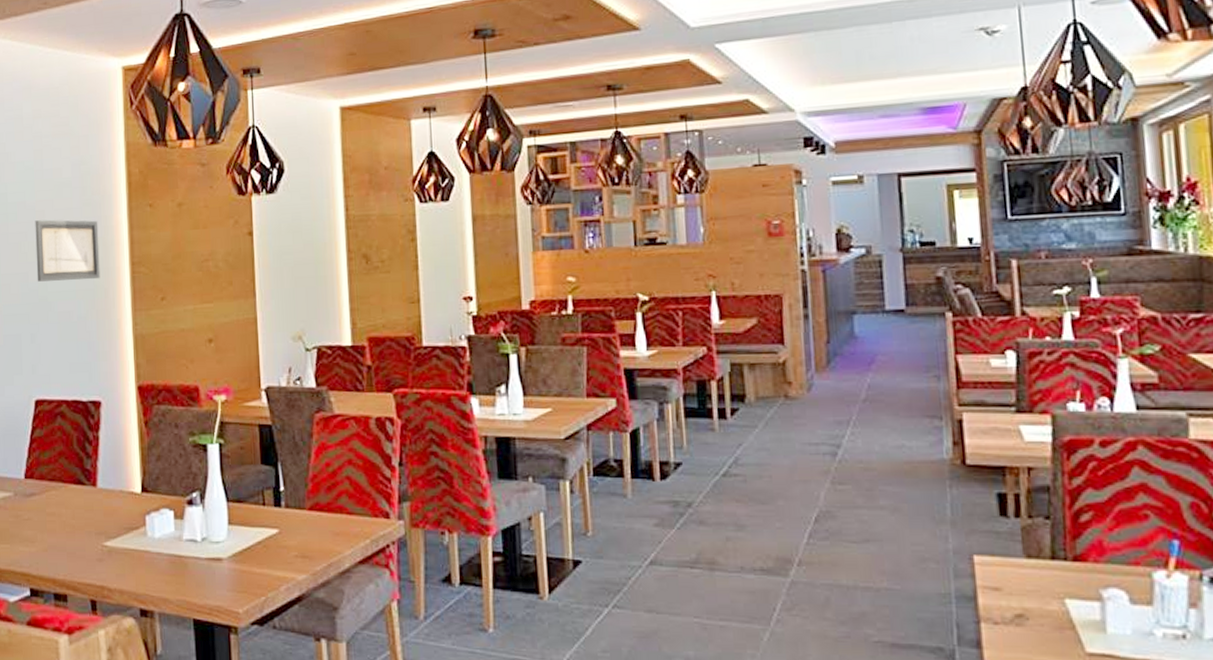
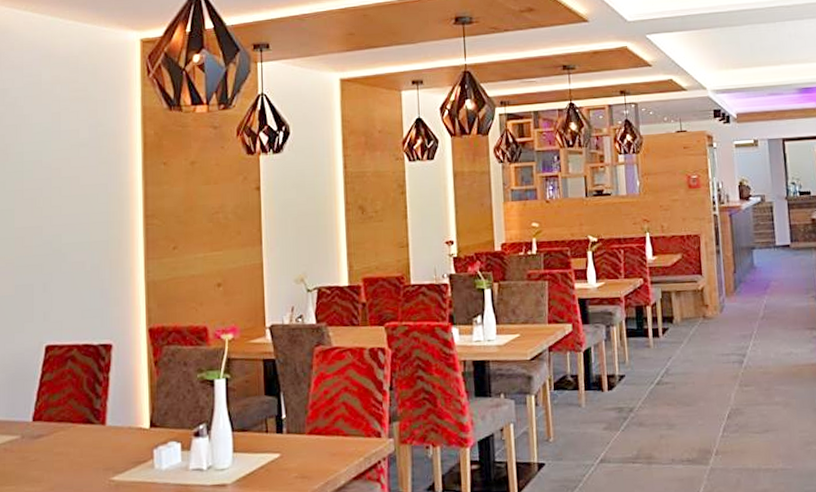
wall art: present [35,220,100,282] -> none [51,177,114,234]

